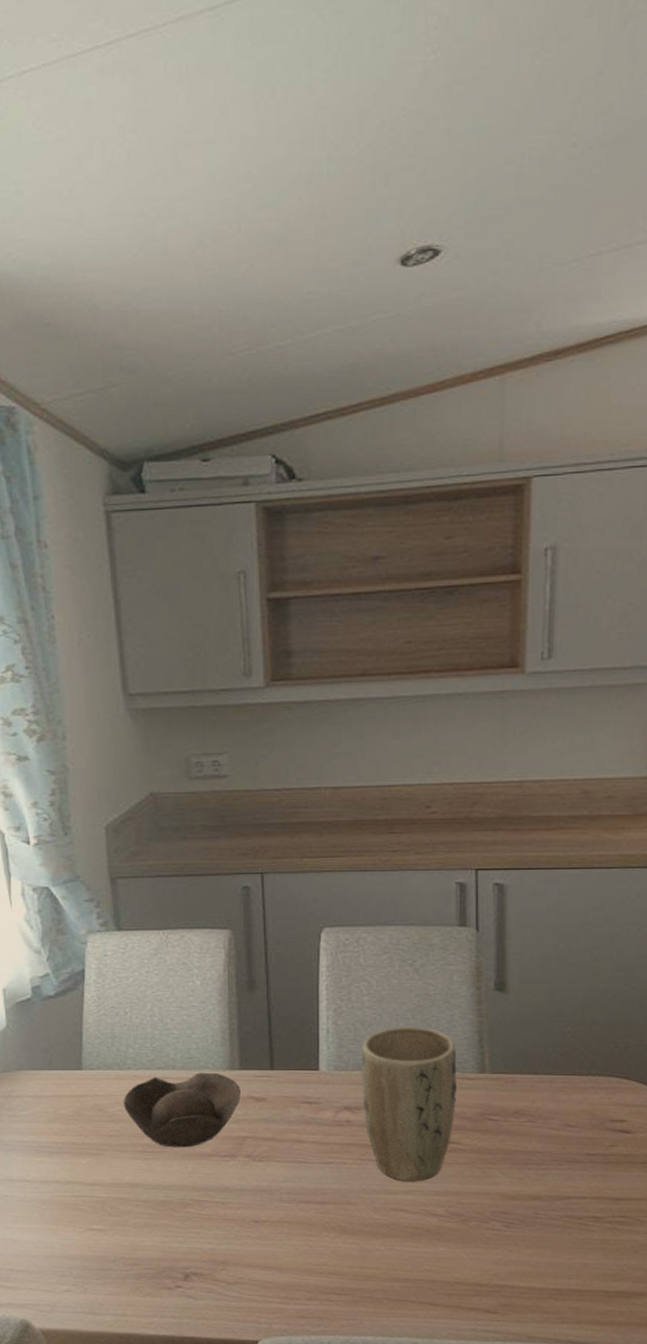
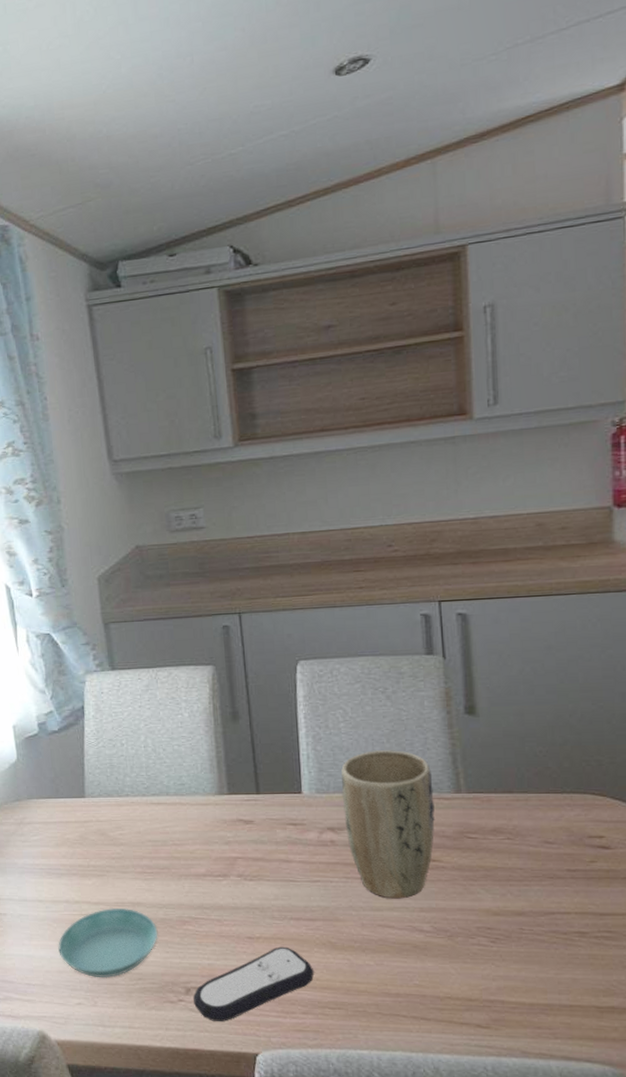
saucer: none [46,1188,157,1264] -> present [58,907,158,979]
bowl: present [123,1072,241,1148] -> none [123,797,230,868]
remote control: none [192,1230,322,1308] -> present [193,946,315,1021]

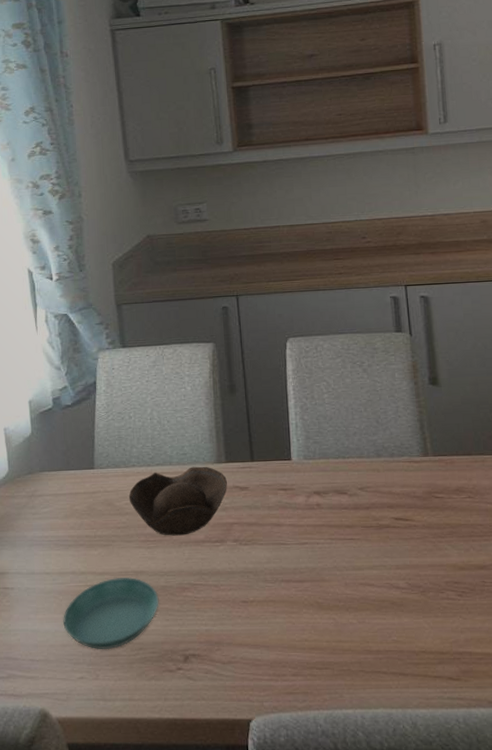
bowl: none [123,797,230,868] -> present [128,466,227,536]
remote control: present [193,946,315,1021] -> none [191,609,303,688]
plant pot: present [341,750,435,899] -> none [326,418,407,558]

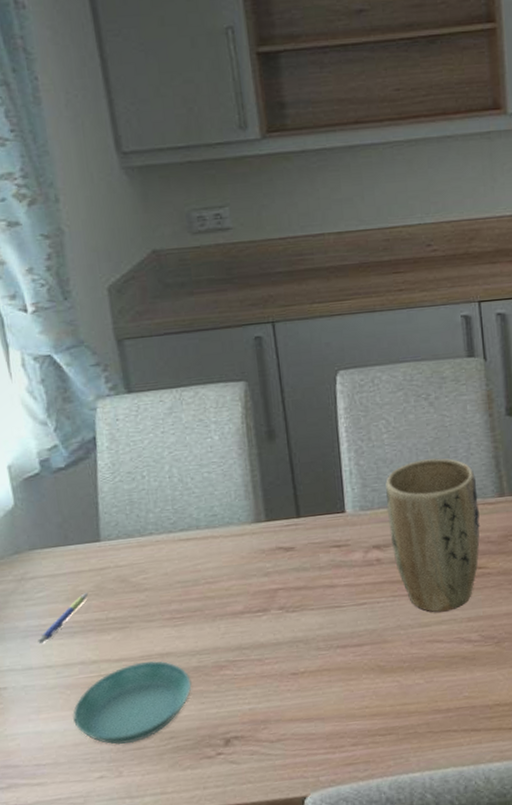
pen: none [40,512,82,553] -> present [38,593,89,645]
bowl: present [128,466,227,536] -> none [146,527,269,610]
plant pot: none [326,418,407,558] -> present [386,458,480,613]

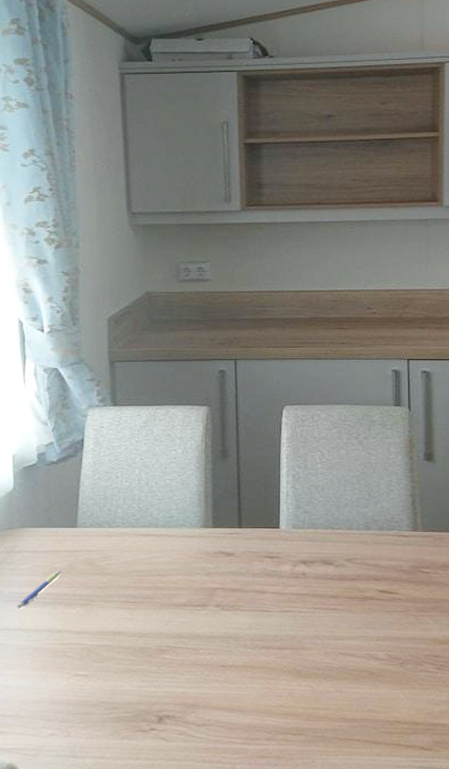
saucer: present [73,661,192,745] -> none [36,636,136,708]
plant pot: present [386,458,480,613] -> none [316,490,394,628]

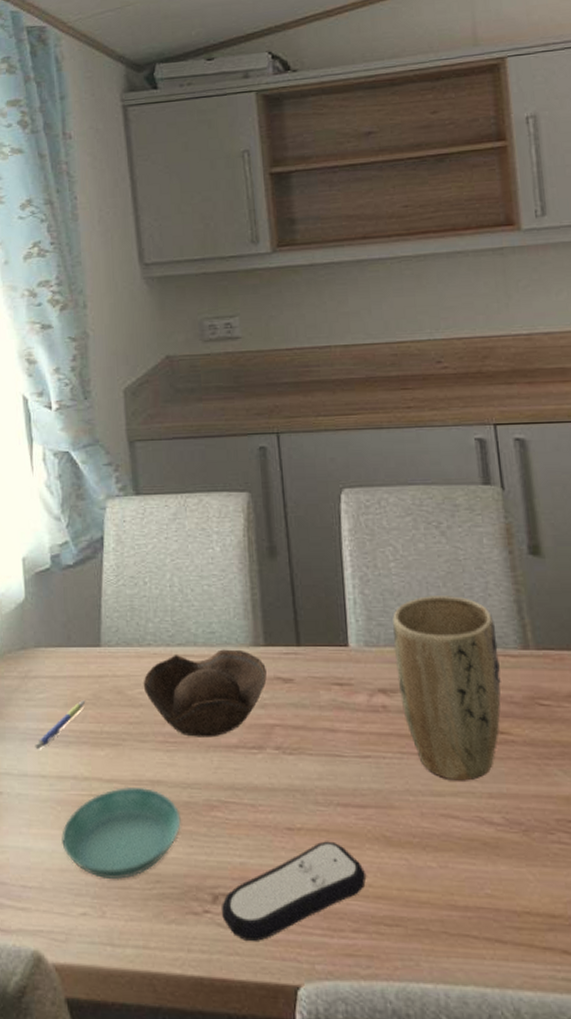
saucer: none [36,636,136,708] -> present [62,786,181,880]
bowl: none [111,530,213,598] -> present [143,649,267,738]
remote control: none [165,674,280,749] -> present [222,841,367,941]
plant pot: none [316,490,394,628] -> present [393,596,501,781]

